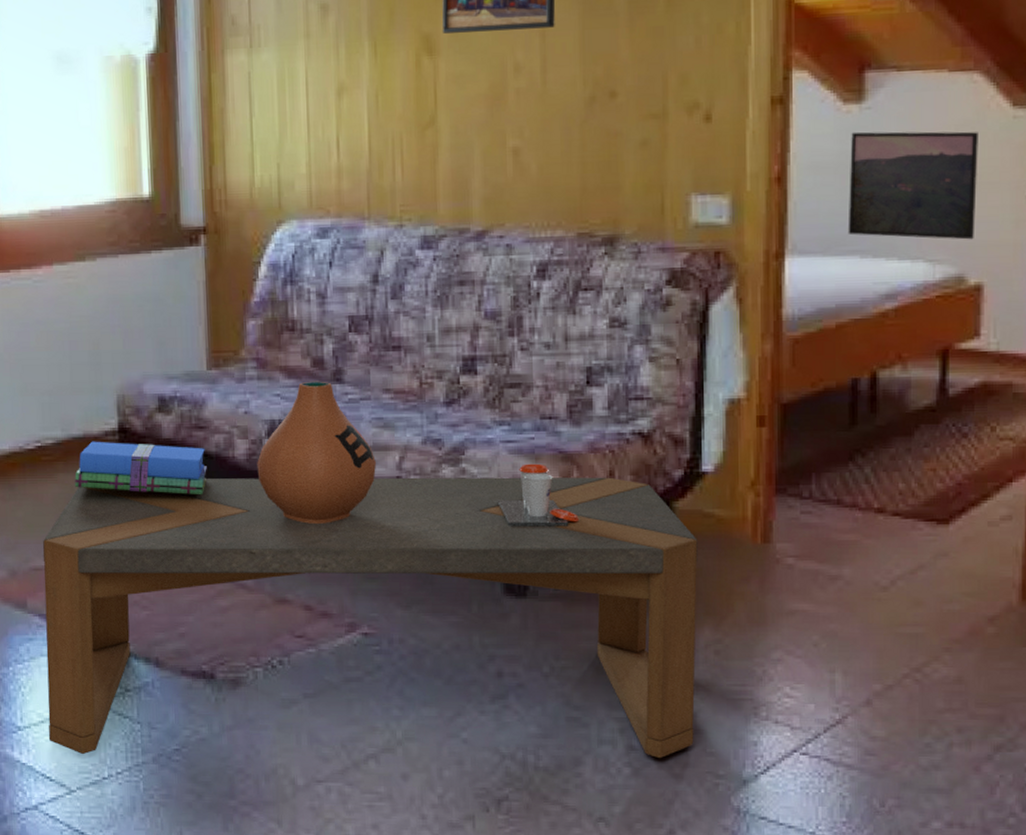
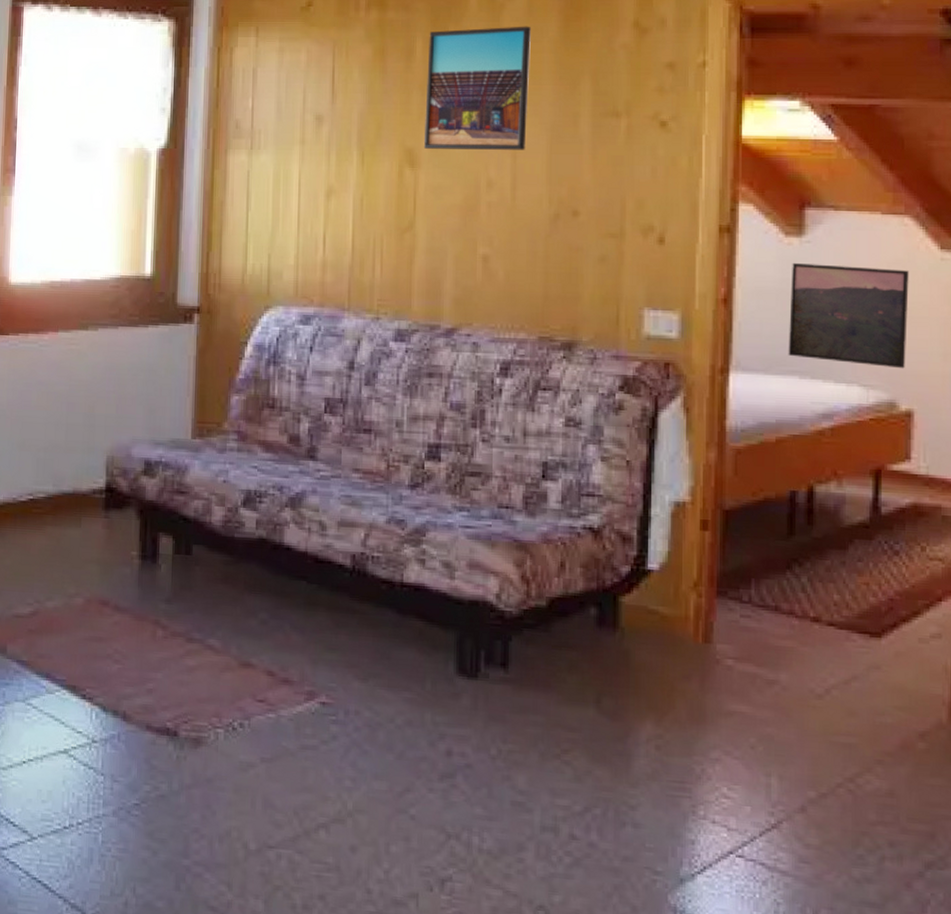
coffee table: present [42,477,698,759] -> none [15,540,642,851]
books: present [75,441,207,495] -> none [61,498,185,557]
vase: present [257,381,377,524] -> none [231,456,343,593]
cup: present [497,463,579,527] -> none [454,549,530,613]

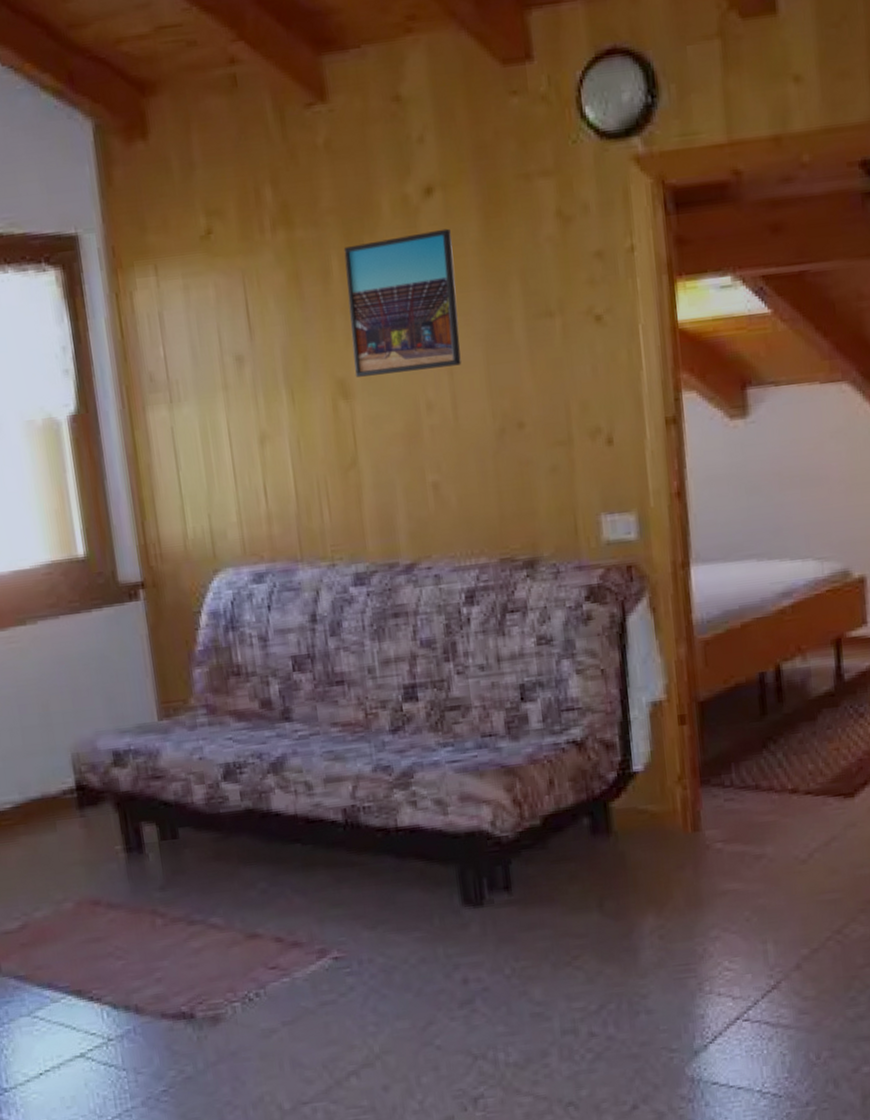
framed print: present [788,262,909,369] -> none [739,437,855,541]

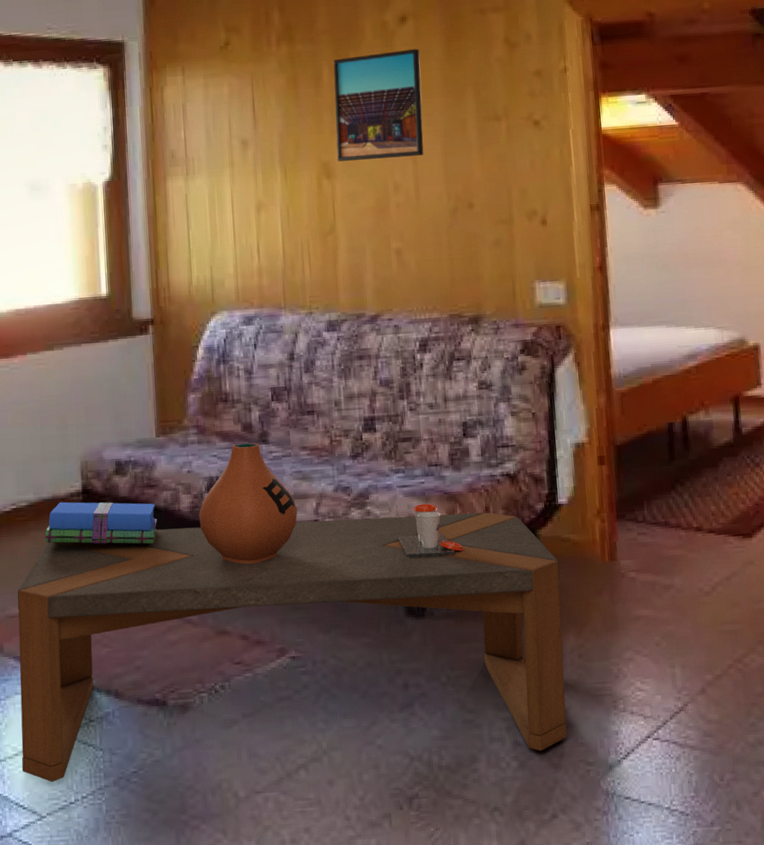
coffee table: none [11,785,648,1108] -> present [17,512,567,783]
books: none [36,797,168,849] -> present [45,501,157,545]
vase: none [216,721,332,860] -> present [199,442,298,564]
cup: none [448,779,525,842] -> present [397,503,463,558]

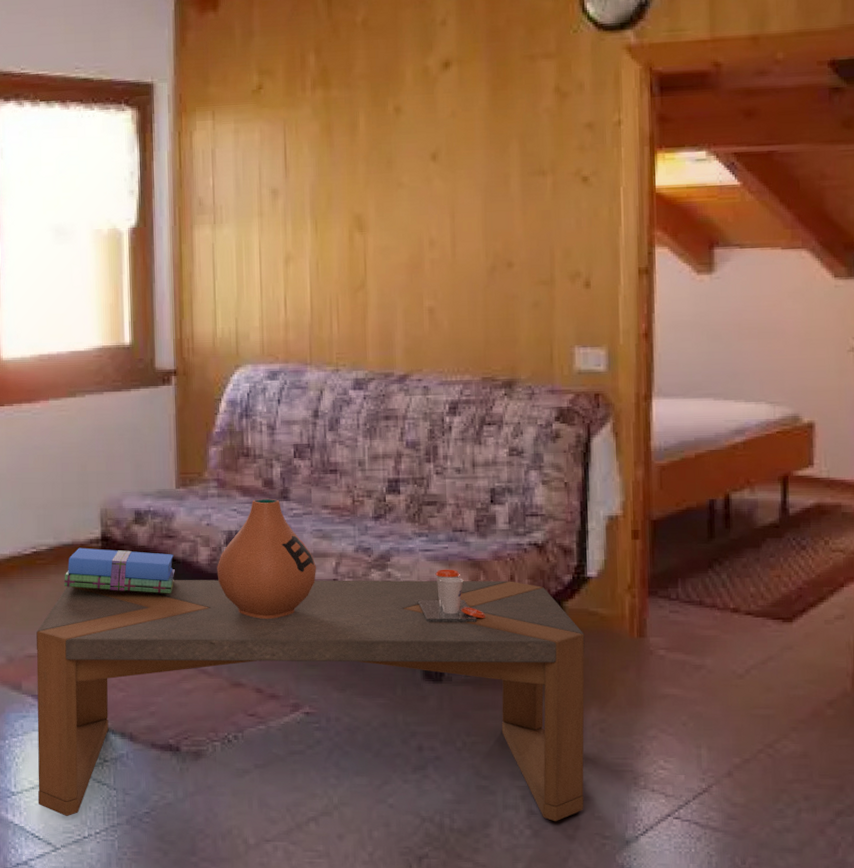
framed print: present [333,48,424,161] -> none [370,96,463,214]

